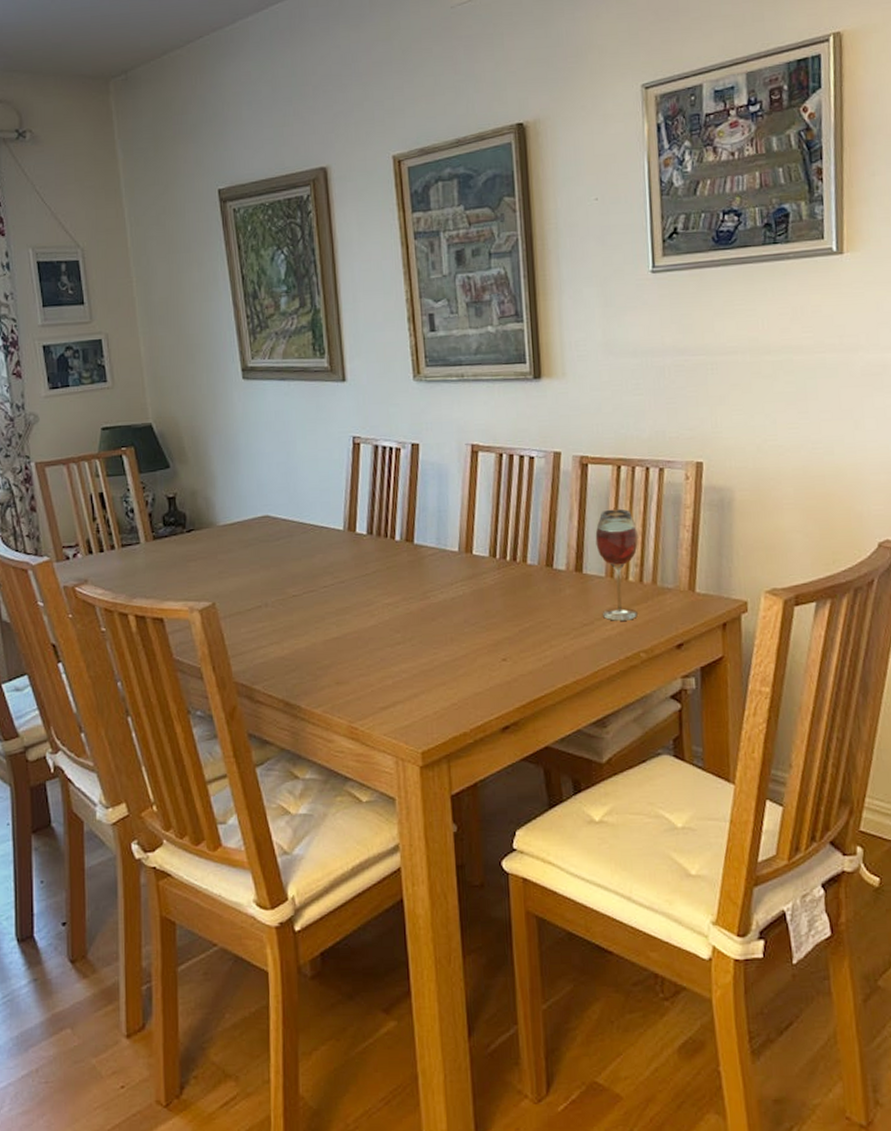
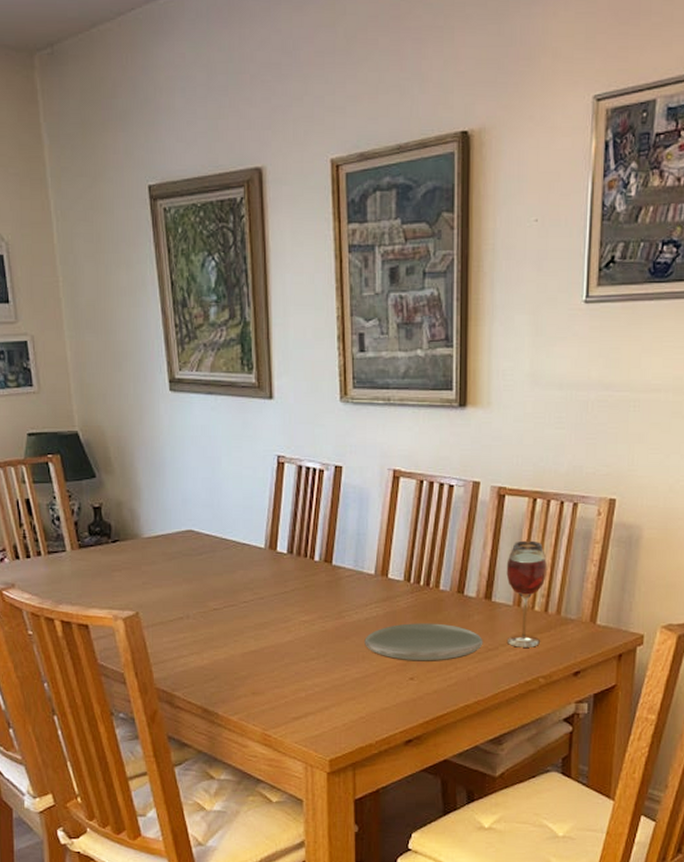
plate: none [452,599,578,642] -> present [364,623,483,663]

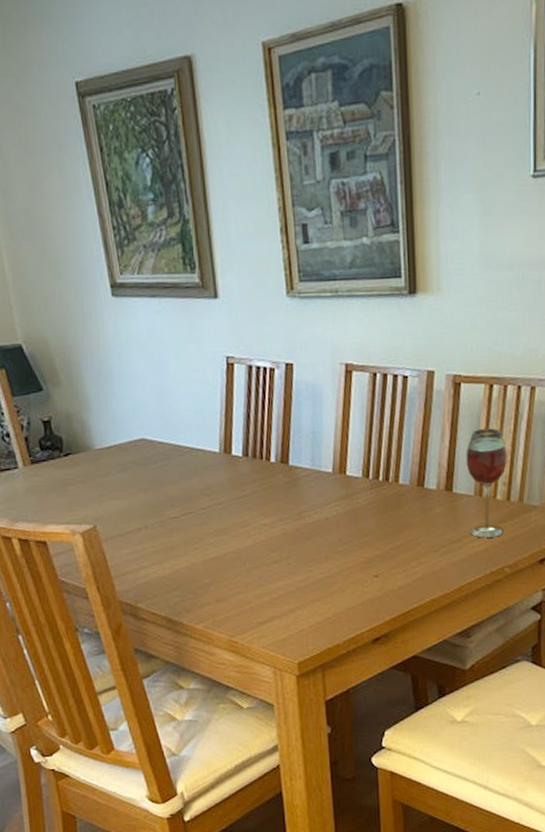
plate: present [364,623,483,663] -> none [326,518,446,559]

